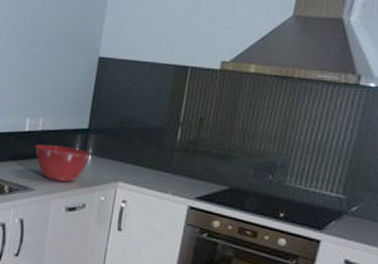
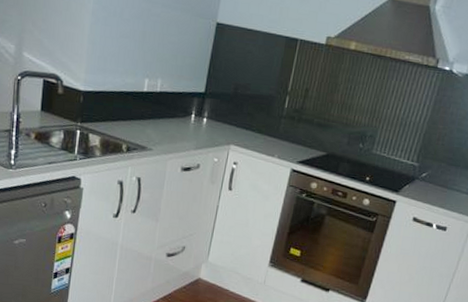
mixing bowl: present [35,144,92,182] -> none [153,105,207,143]

